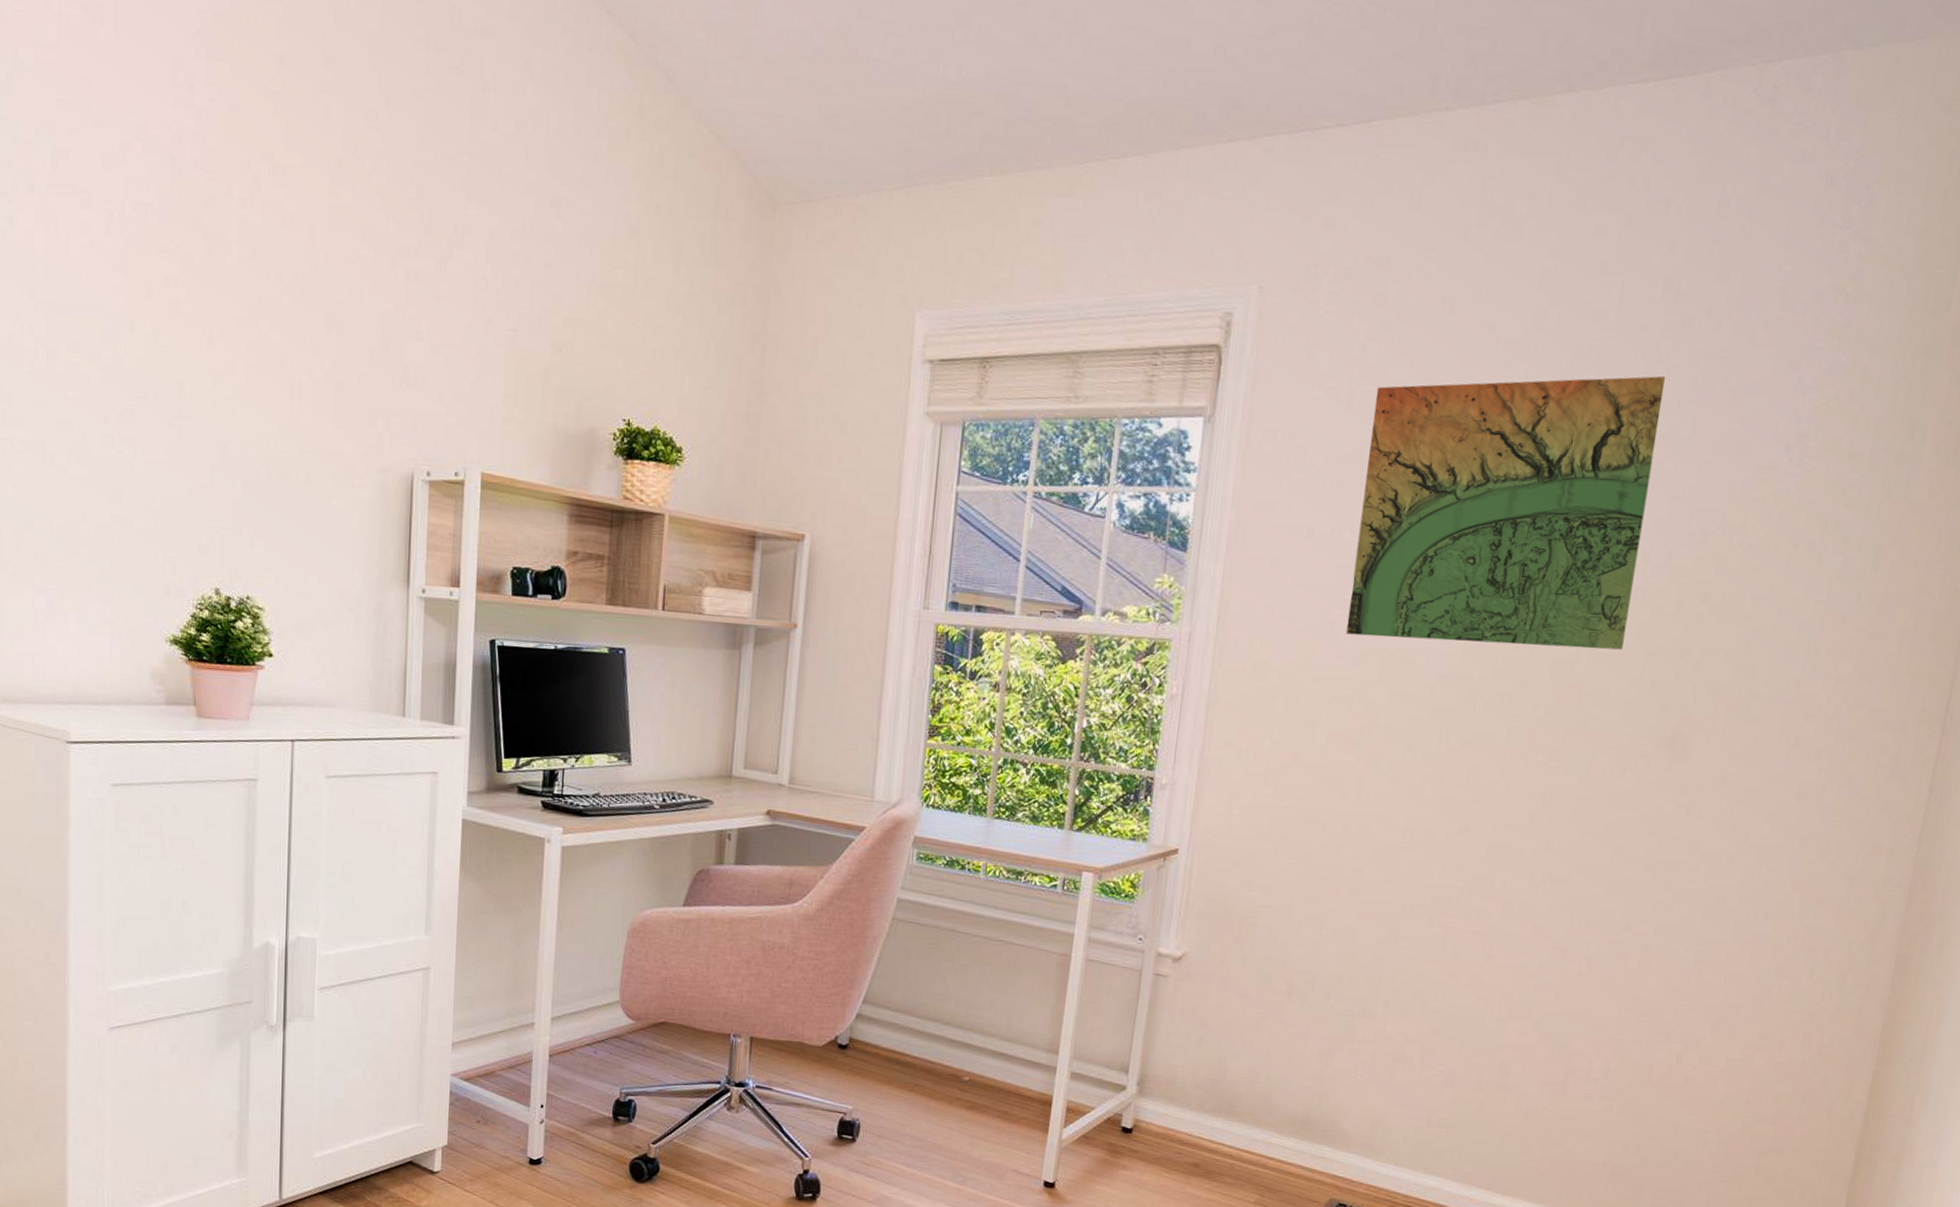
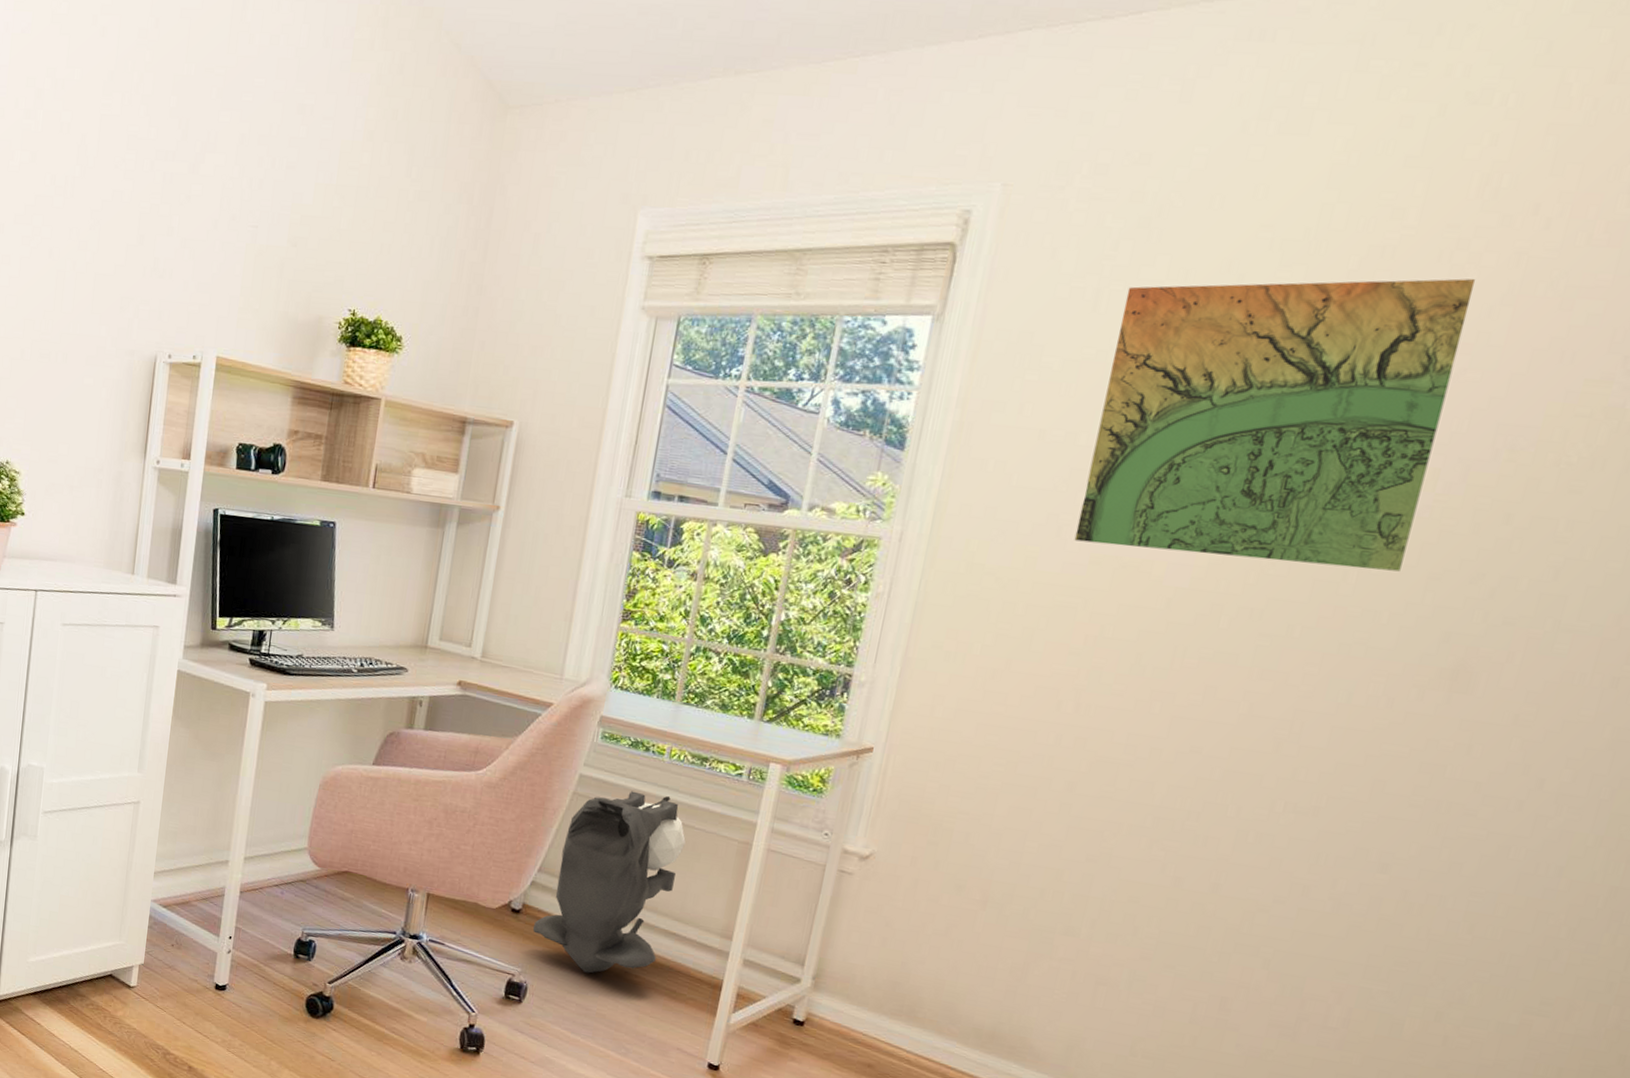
backpack: none [861,911,1007,1103] -> present [532,791,686,974]

